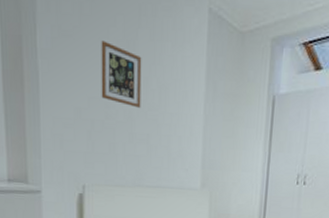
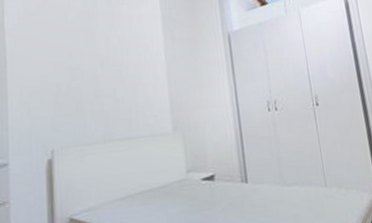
picture frame: present [101,40,142,108] -> none [63,13,105,66]

